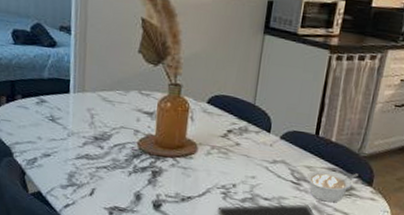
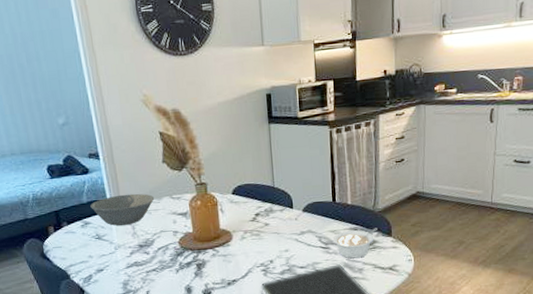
bowl: none [50,77,122,113] -> present [90,193,155,227]

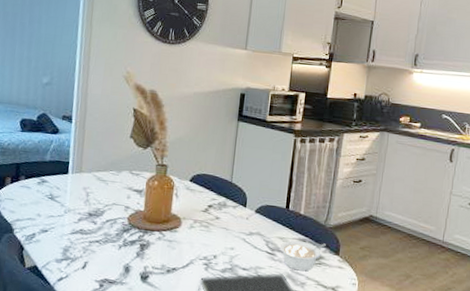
bowl: present [90,193,155,227] -> none [51,160,115,192]

